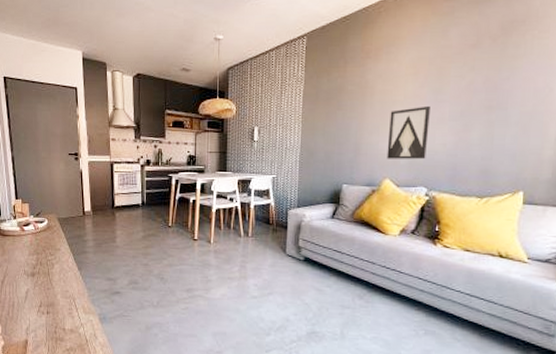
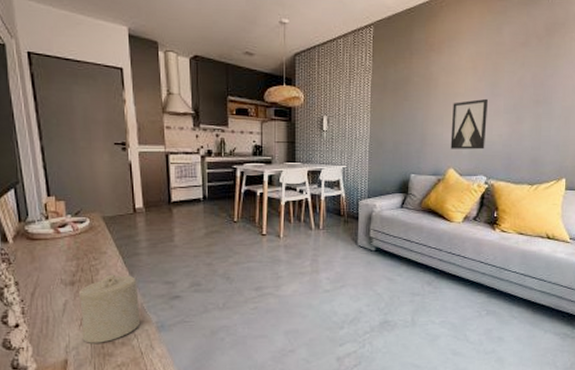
candle: none [38,269,87,329] -> present [79,274,141,343]

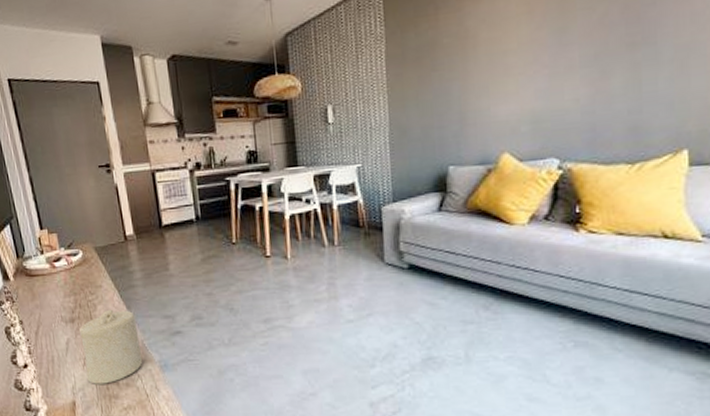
wall art: present [450,98,488,150] -> none [501,51,555,127]

